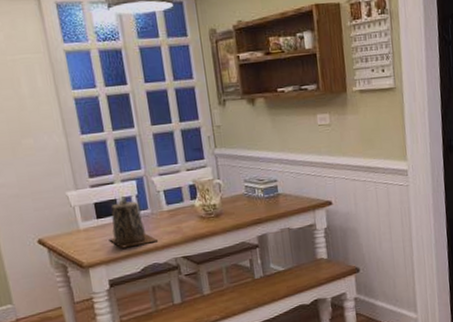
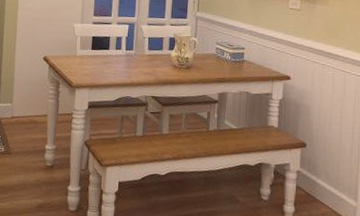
teapot: present [108,195,159,249] -> none [96,35,136,79]

